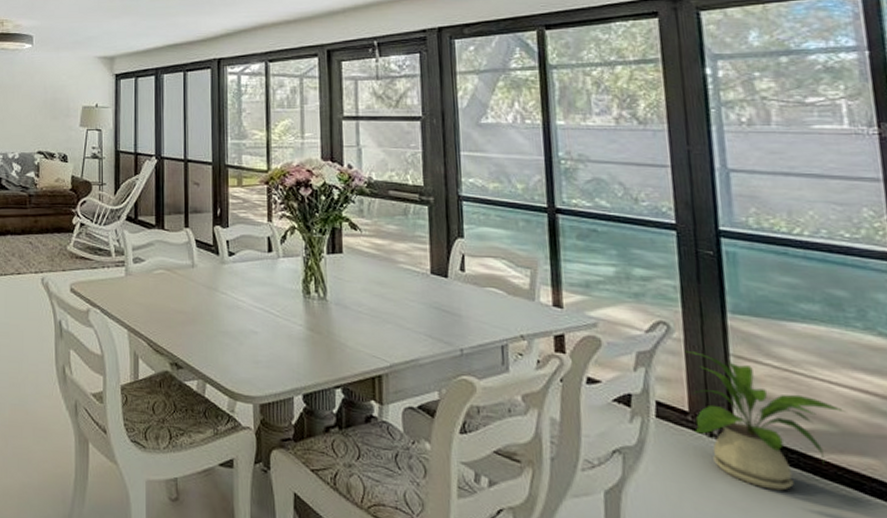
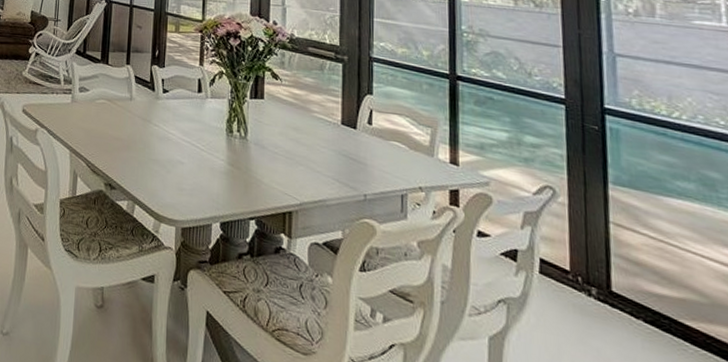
house plant: present [684,350,845,491] -> none [568,214,716,353]

